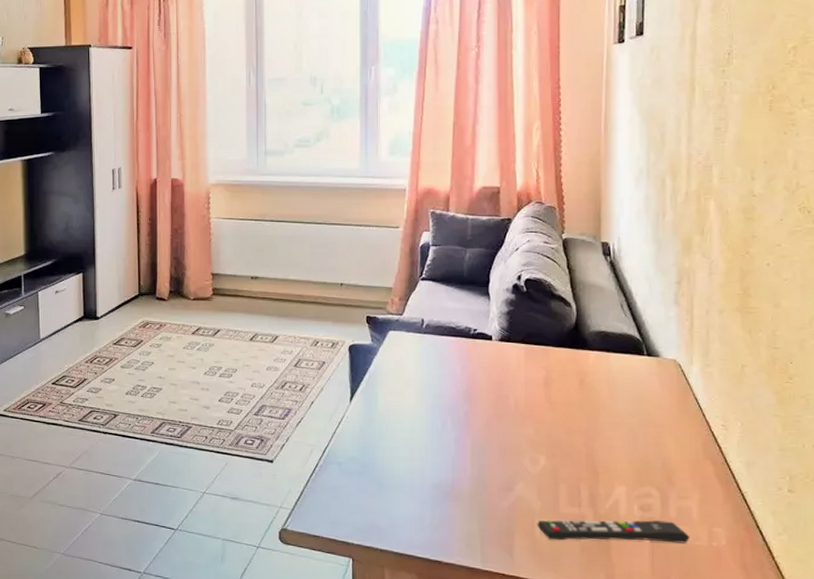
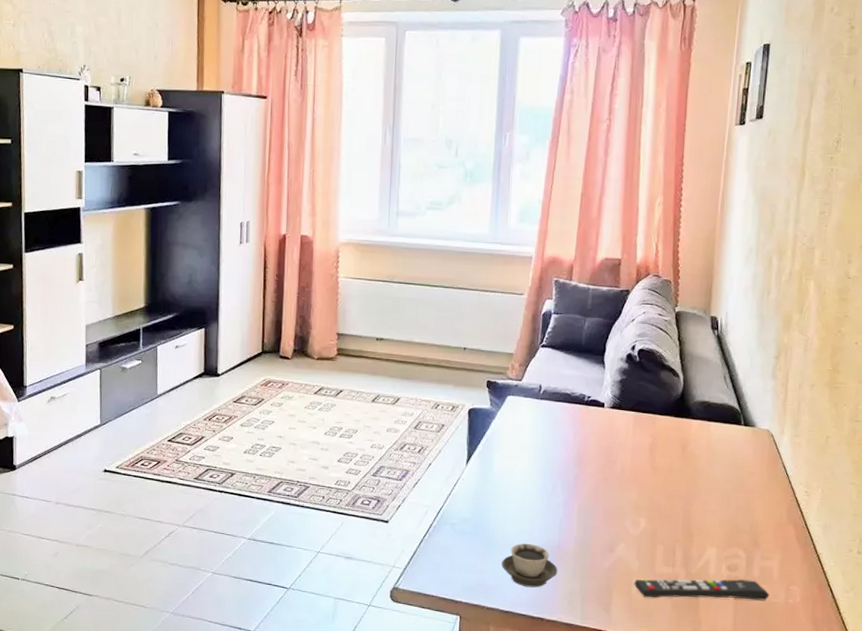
cup: none [393,482,453,529] -> present [502,543,558,588]

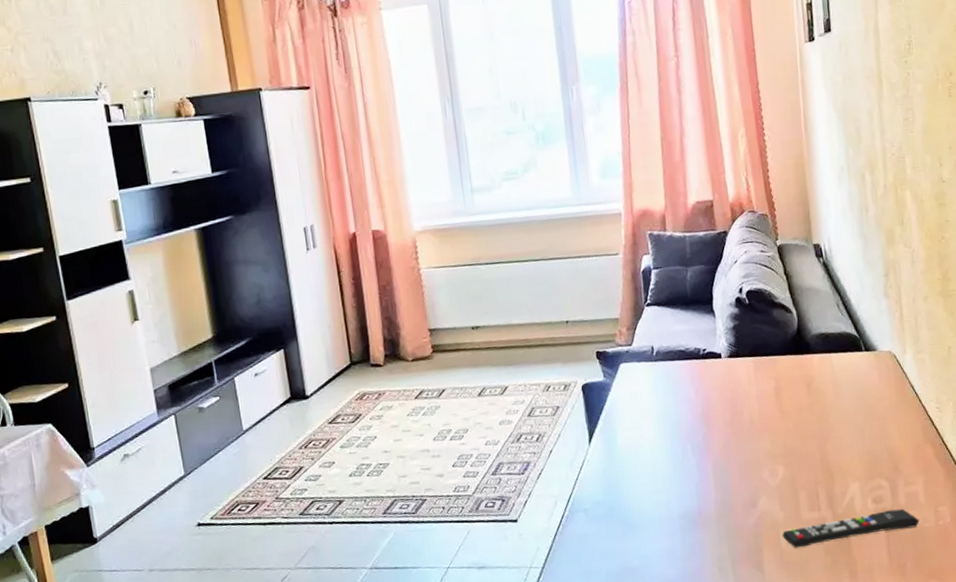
cup: present [502,543,558,588] -> none [643,515,703,562]

